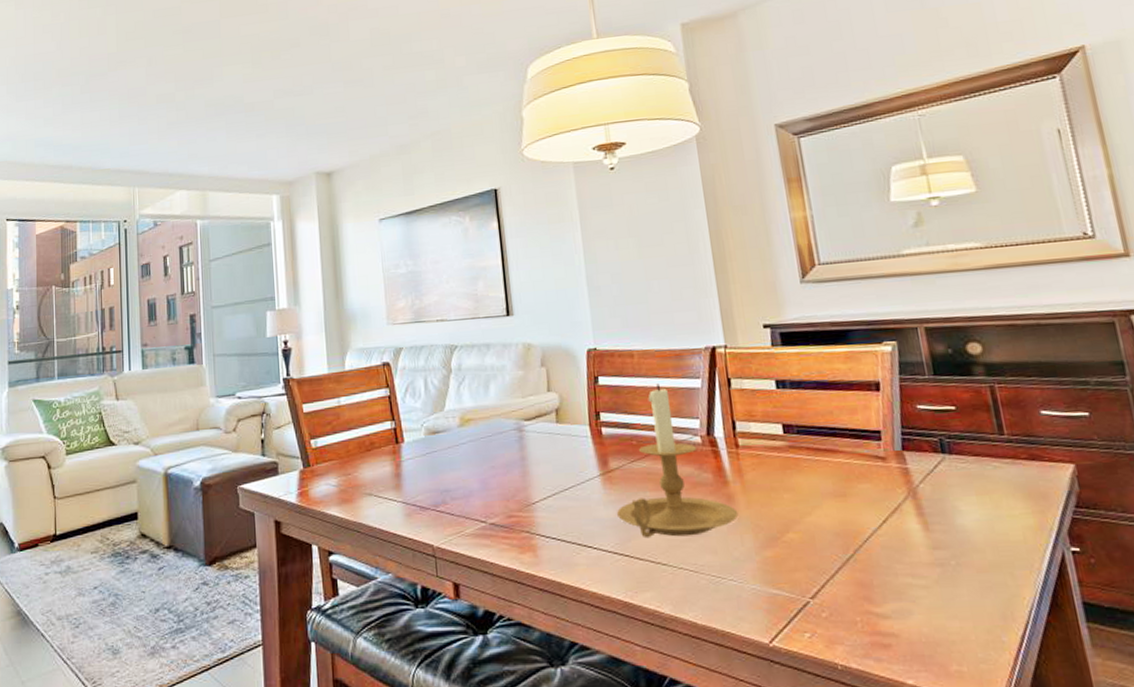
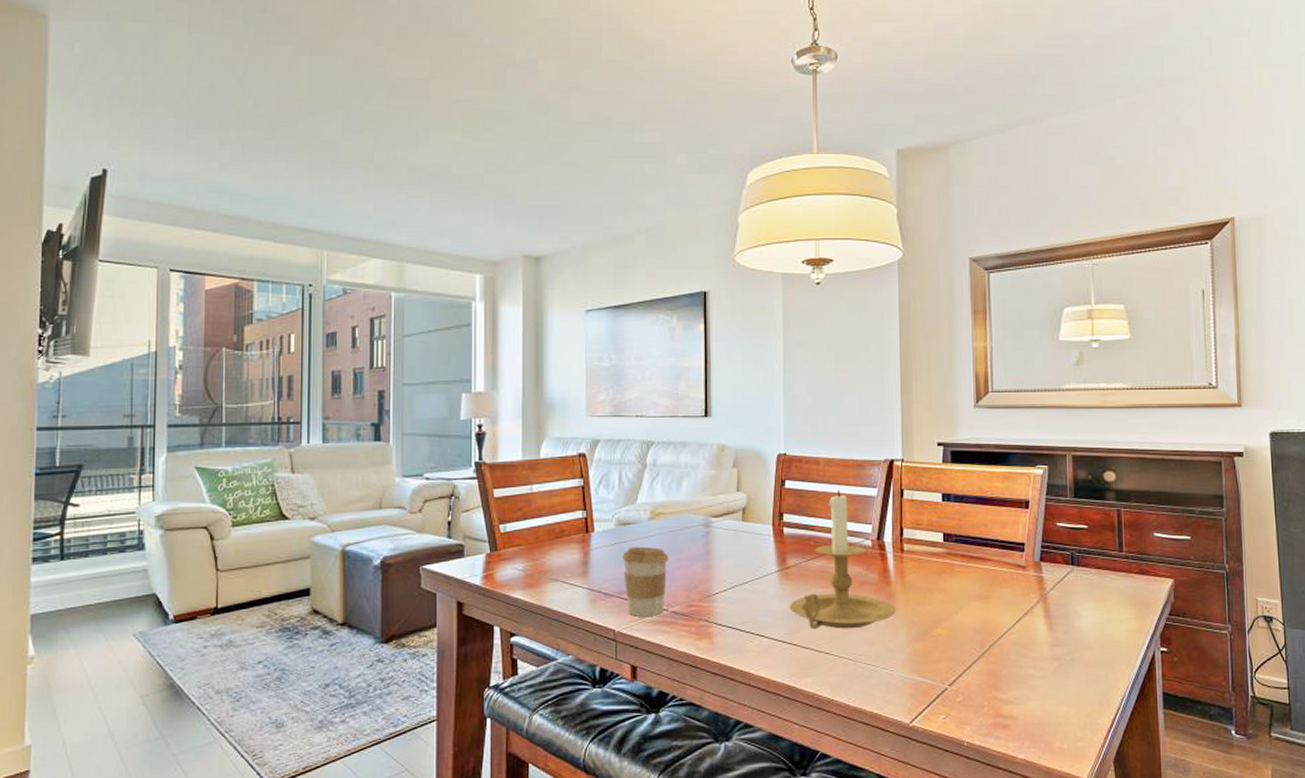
coffee cup: none [434,455,484,530] -> present [622,546,669,617]

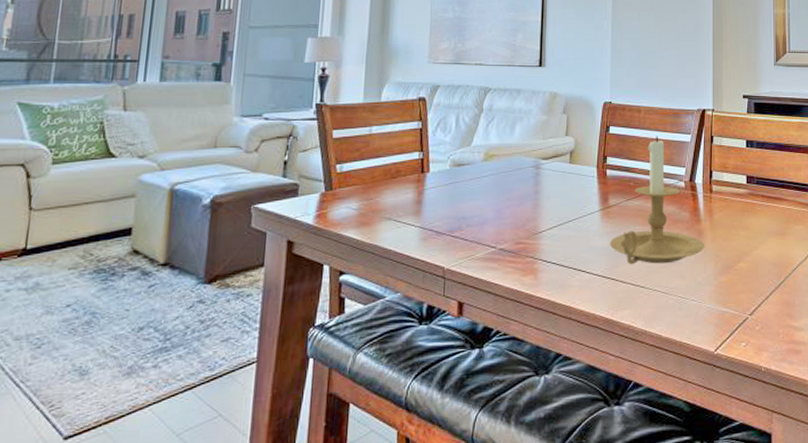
coffee cup: present [622,546,669,617] -> none [455,186,500,254]

